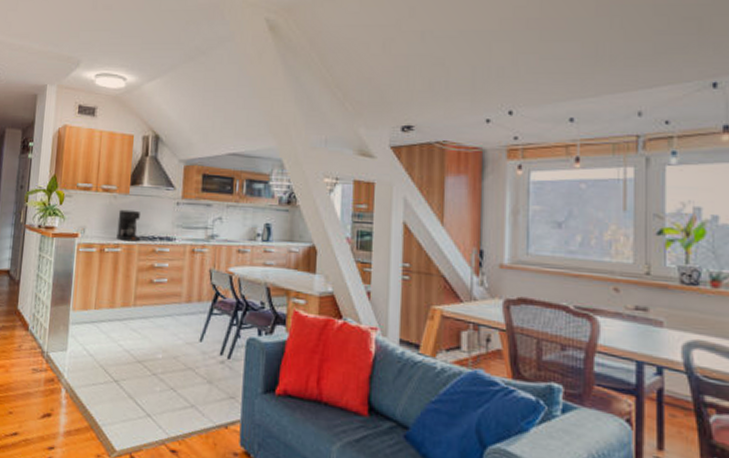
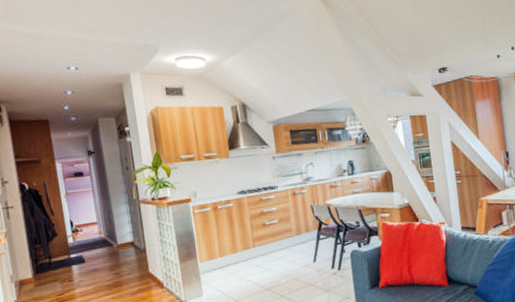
coffee maker: present [116,209,141,242] -> none [223,169,248,197]

